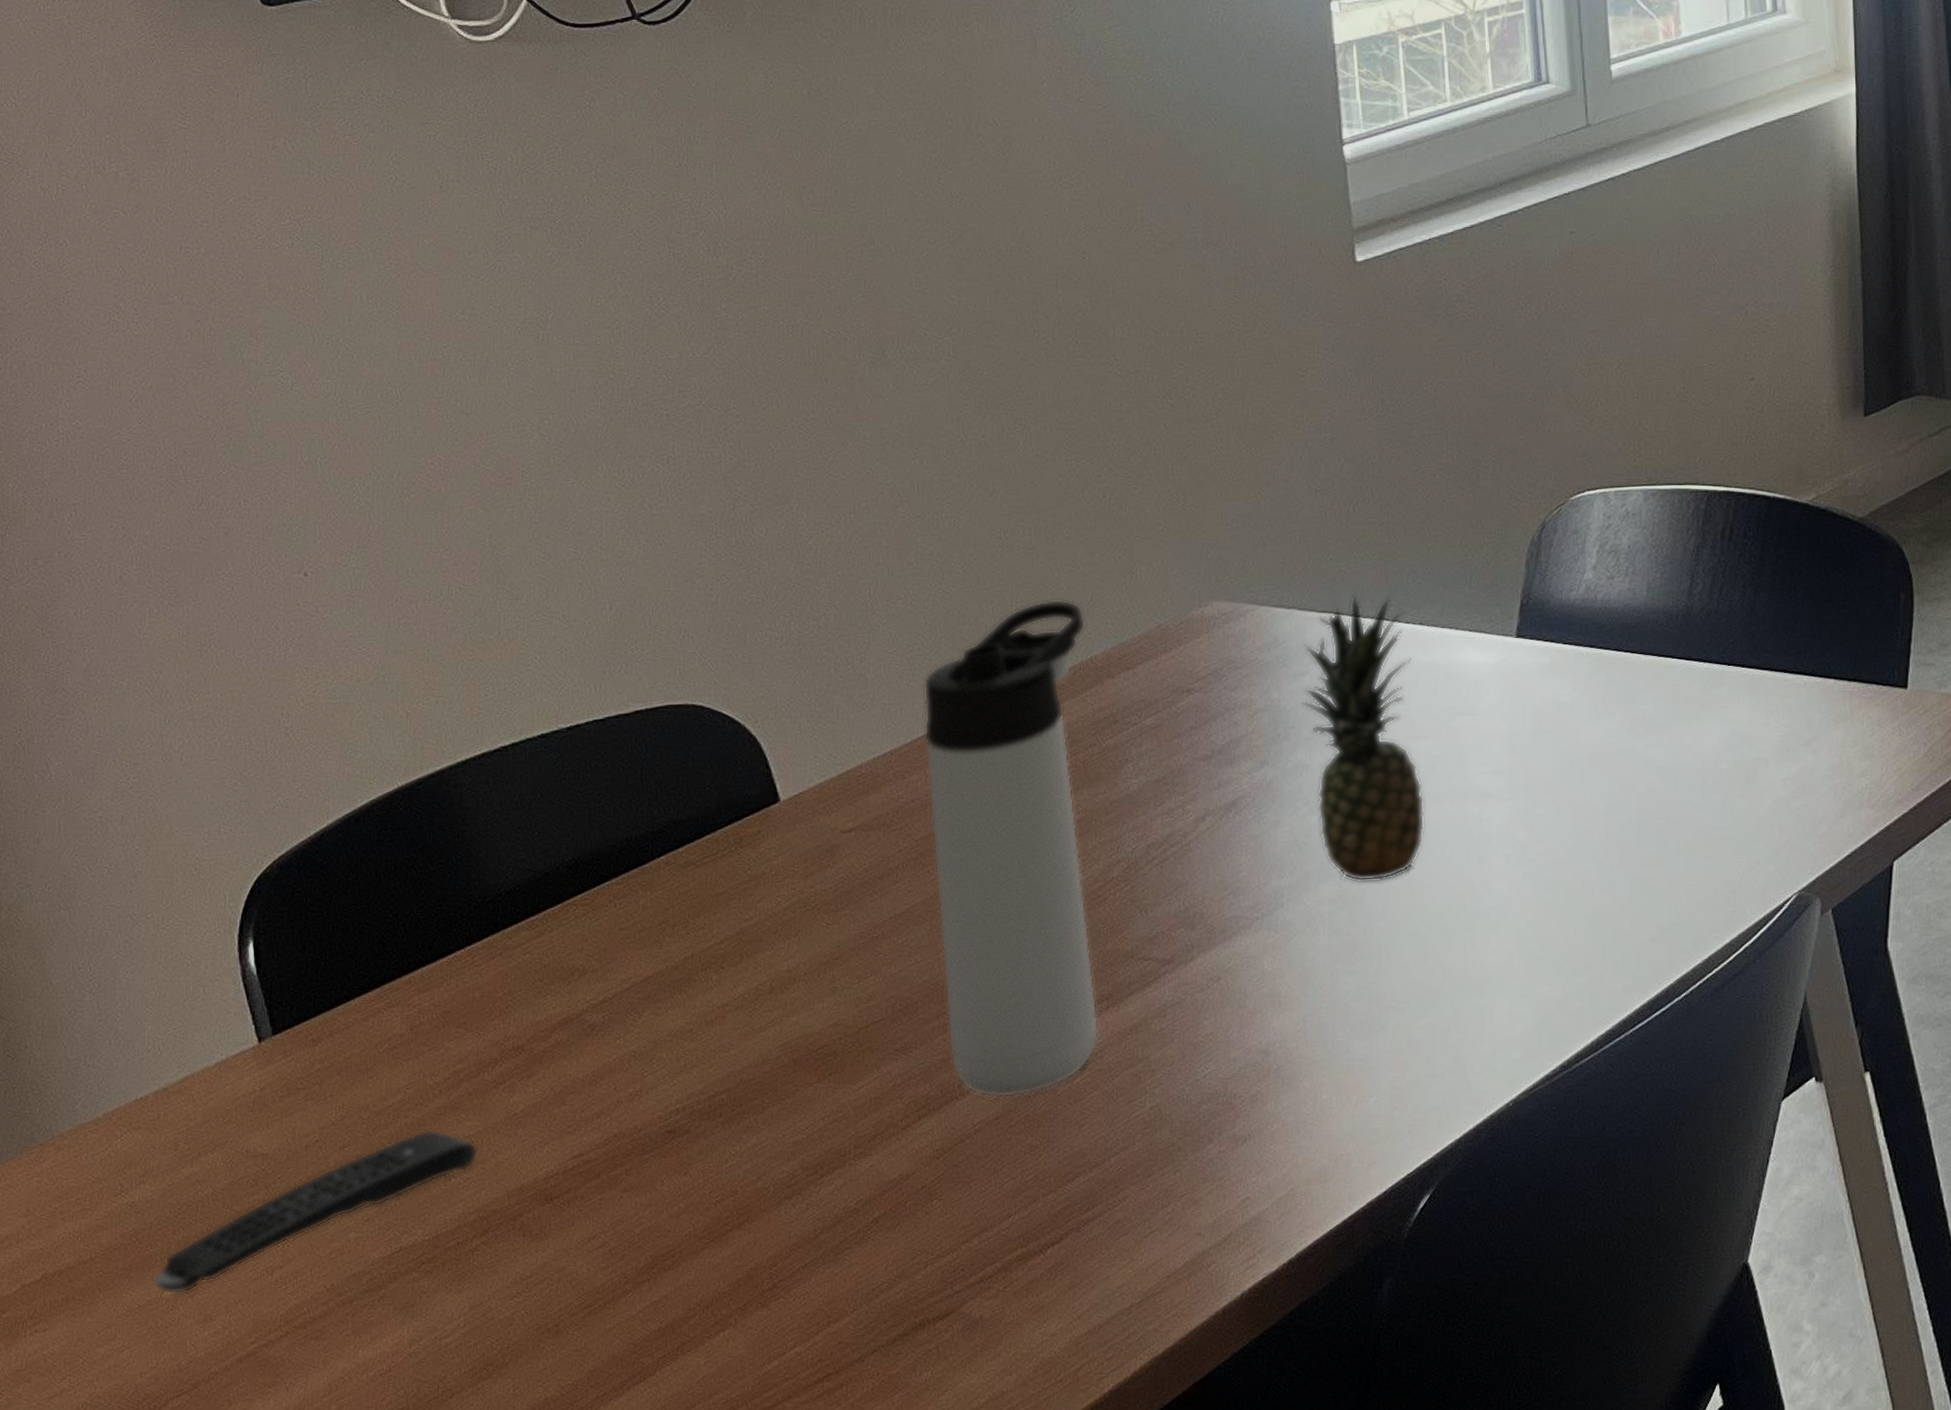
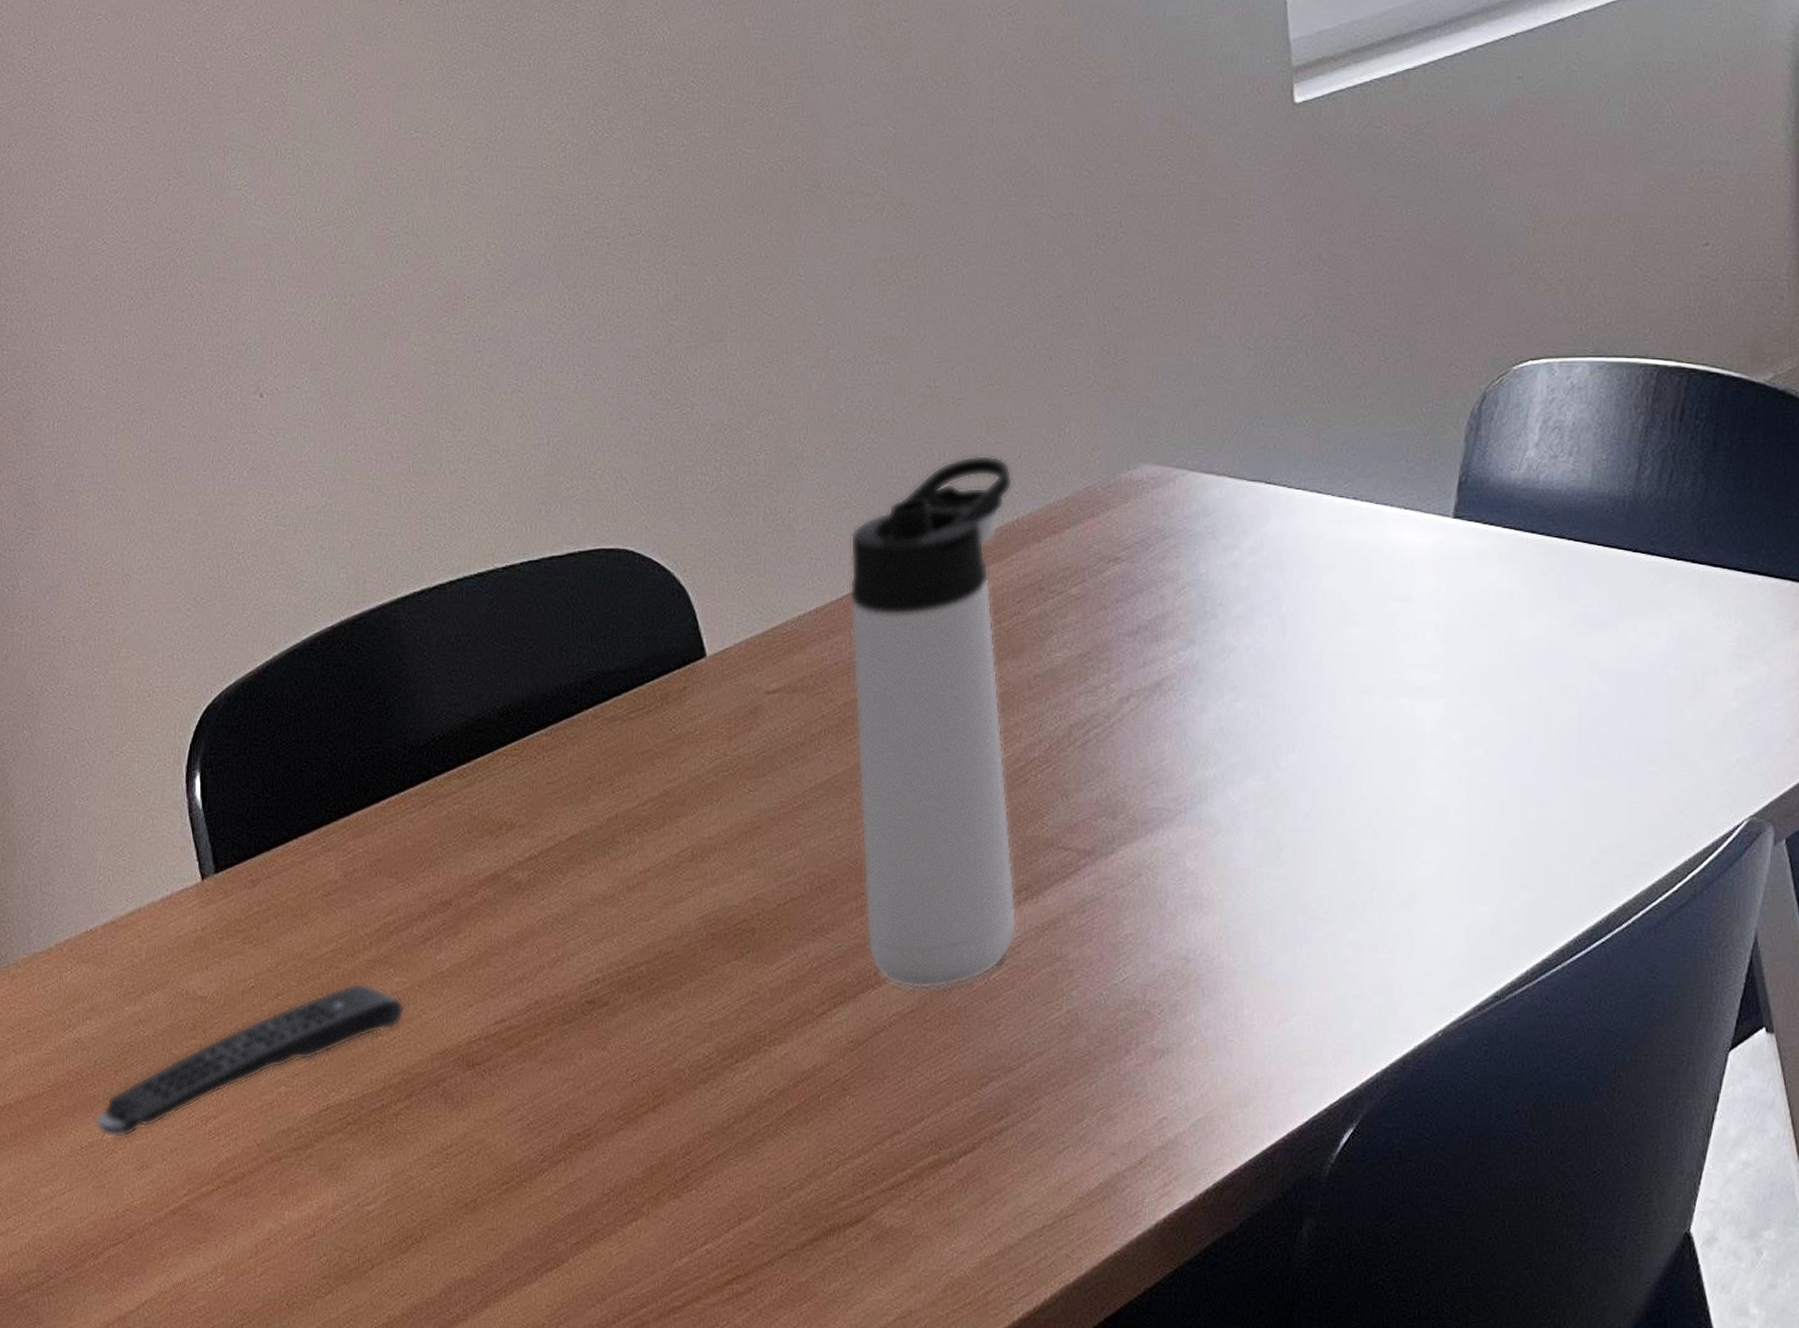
fruit: present [1302,595,1425,882] -> none [1231,464,1355,778]

